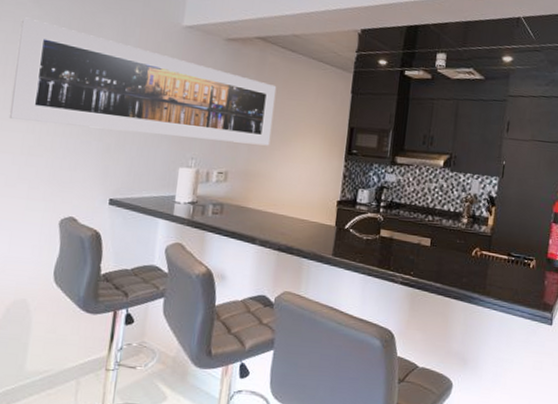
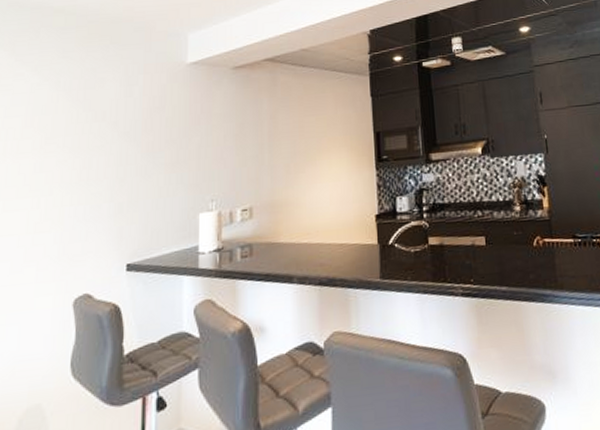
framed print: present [8,17,277,146] -> none [11,87,294,198]

